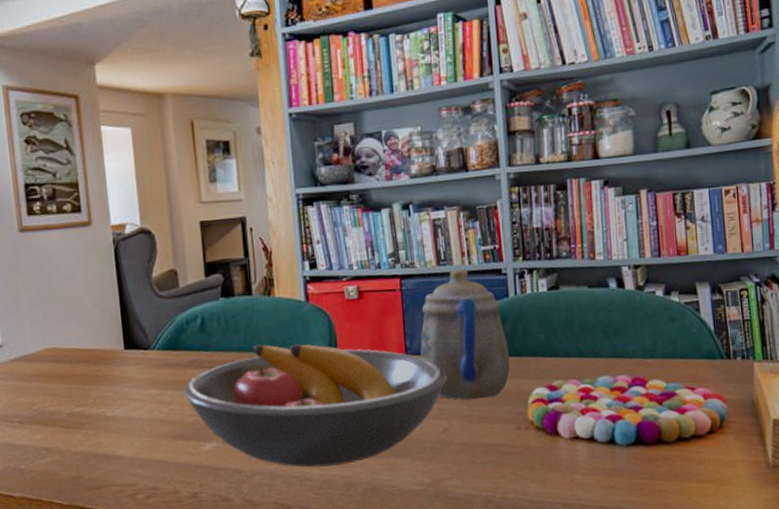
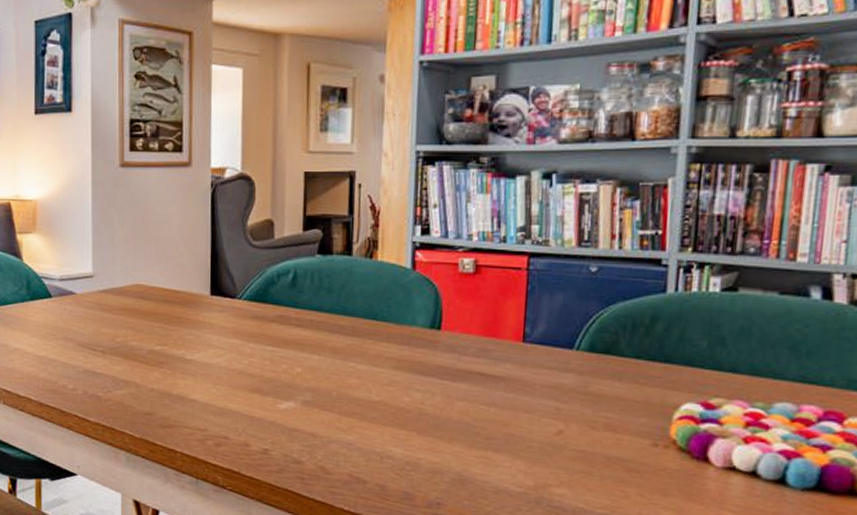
fruit bowl: present [183,344,447,468] -> none [266,308,572,449]
teapot: present [420,269,510,400] -> none [541,253,657,405]

